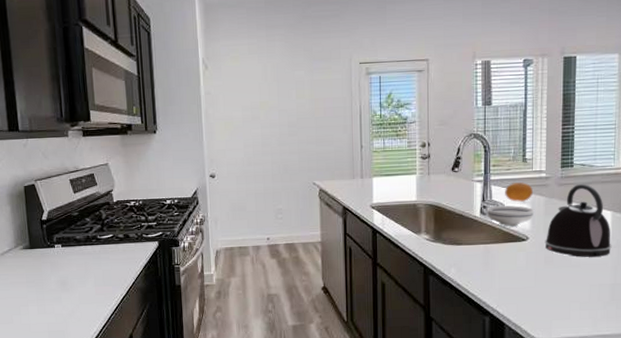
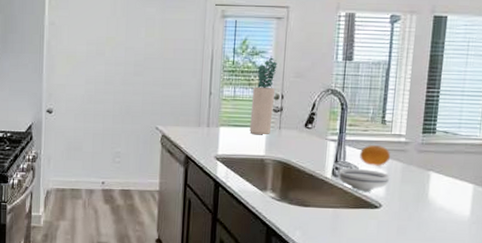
vase: none [400,107,422,182] -> present [249,56,278,136]
kettle: present [544,183,612,257] -> none [398,151,471,232]

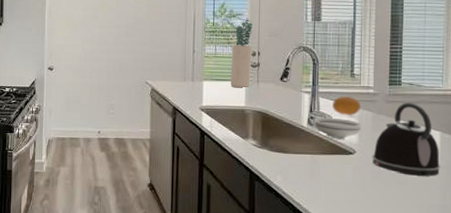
kettle: none [398,151,471,232] -> present [372,102,441,176]

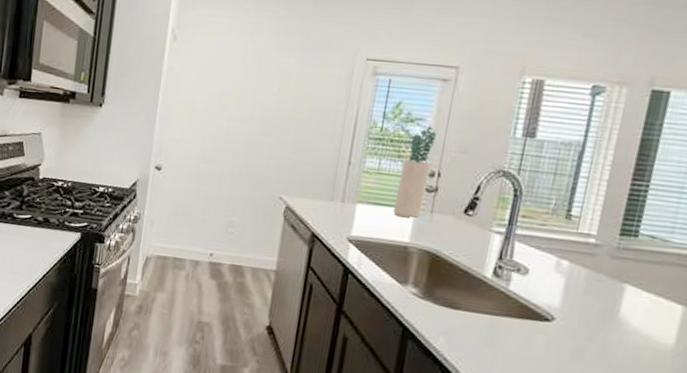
bowl: present [314,117,362,139] -> none [501,268,571,300]
fruit: present [333,96,361,116] -> none [532,243,574,271]
kettle: present [372,102,441,176] -> none [576,260,678,364]

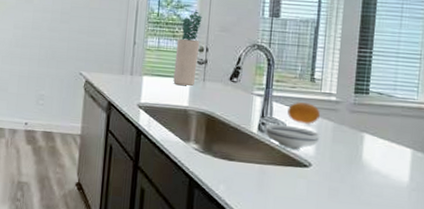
bowl: none [501,268,571,300] -> present [265,124,321,149]
fruit: none [532,243,574,271] -> present [287,102,321,124]

